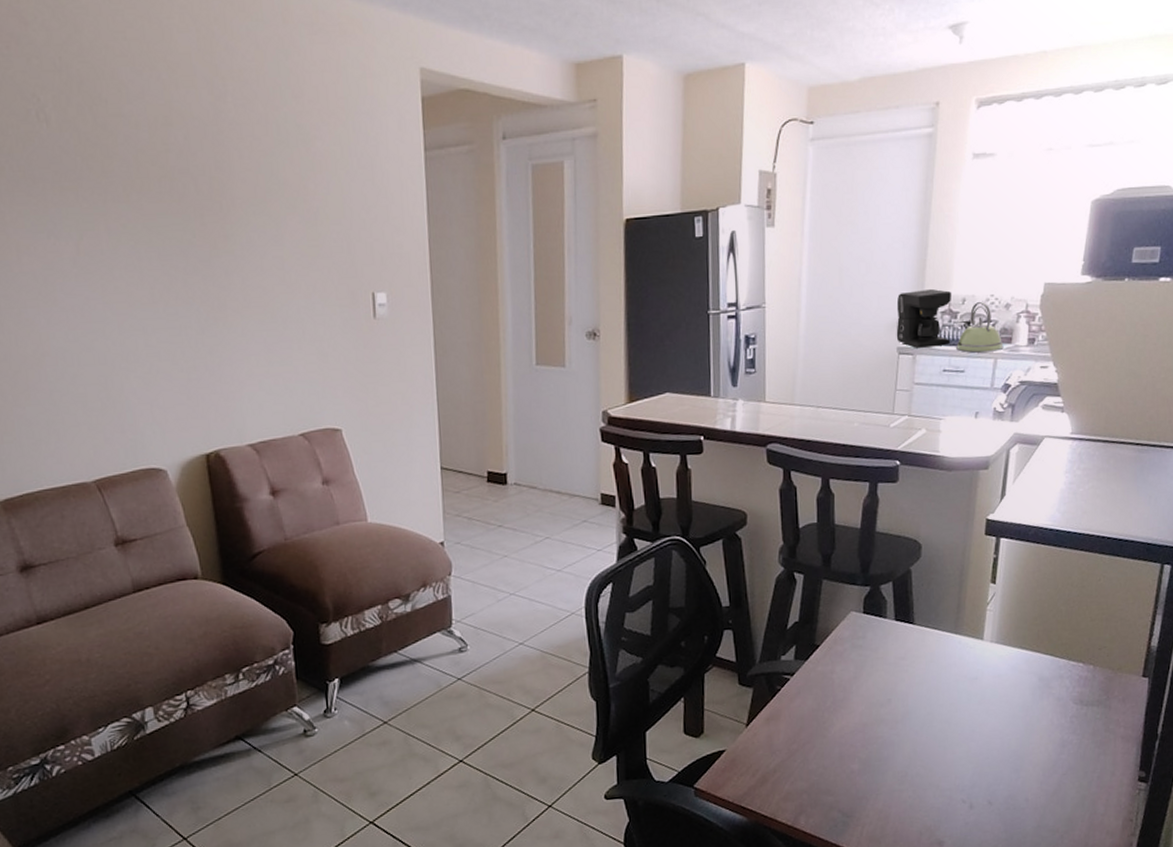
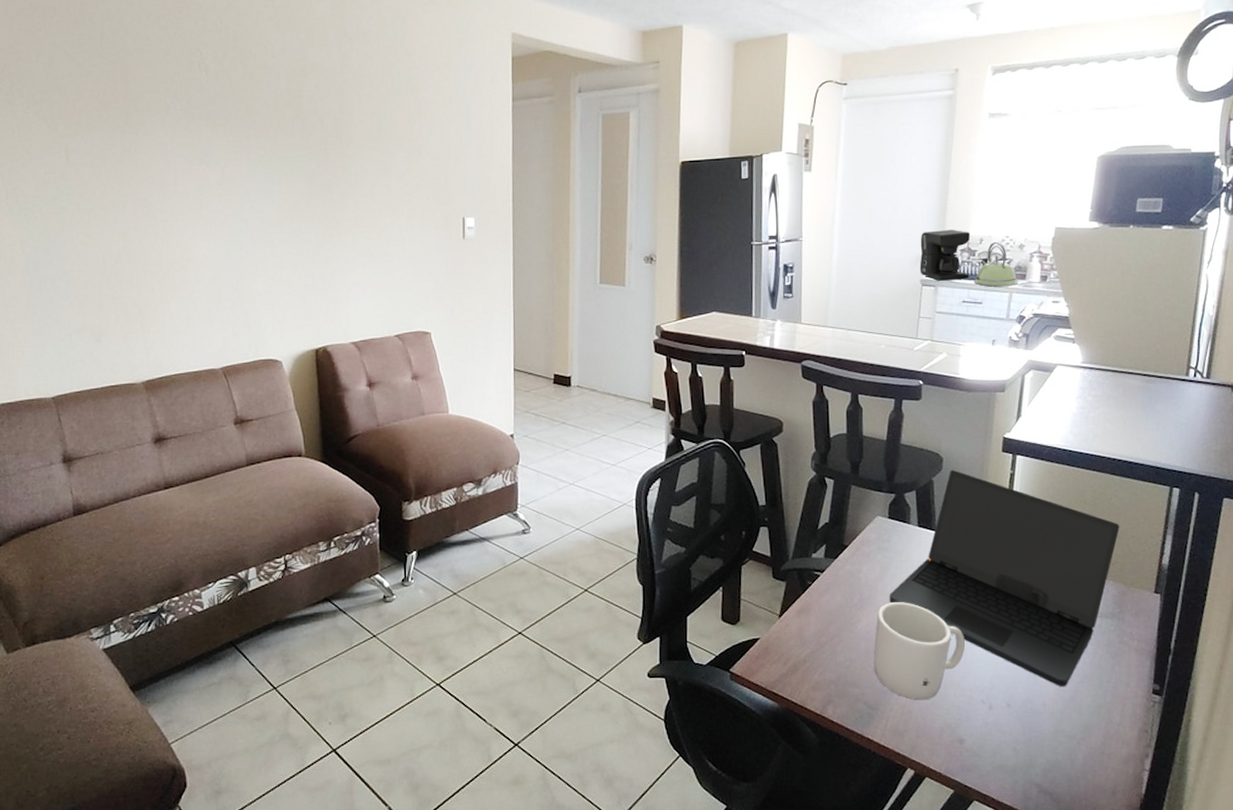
mug: none [848,701,946,805] -> present [873,601,966,701]
laptop: none [864,556,1108,781] -> present [889,469,1120,687]

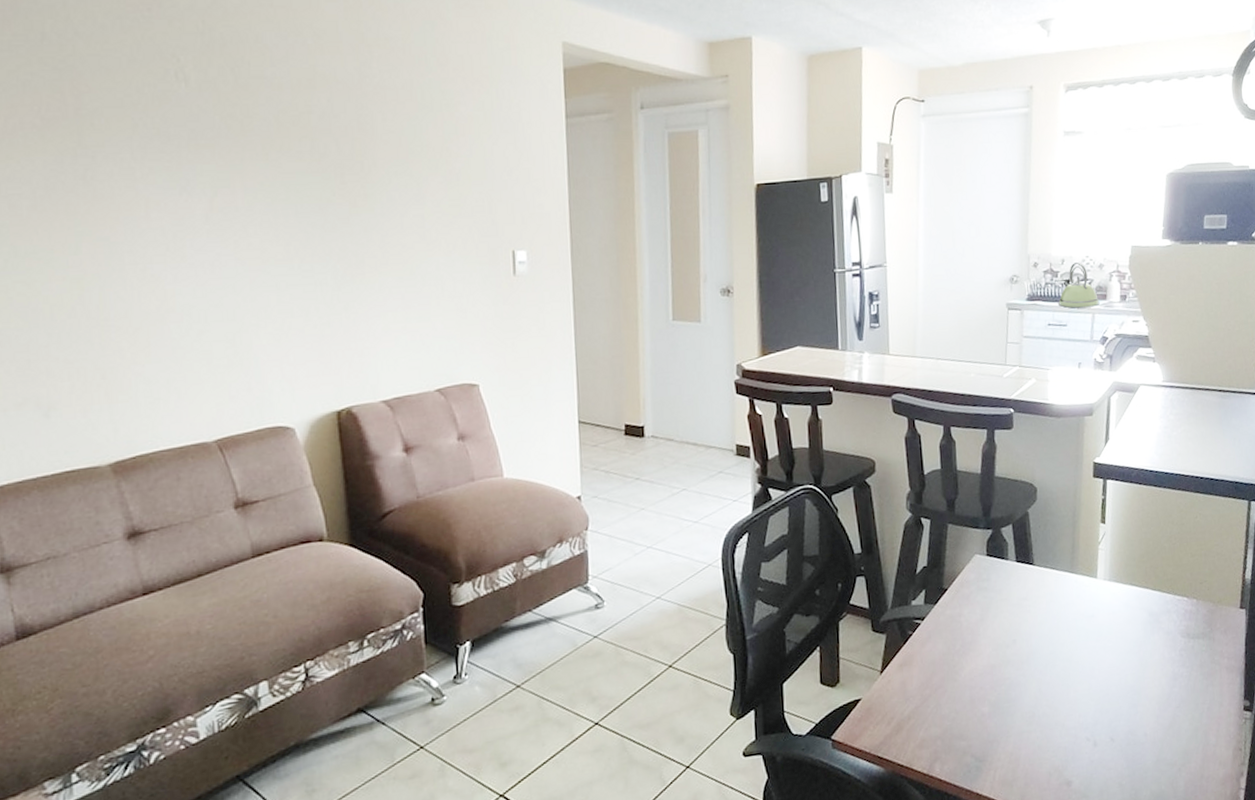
mug: present [873,601,966,701] -> none [978,643,1069,746]
laptop: present [889,469,1120,687] -> none [991,499,1206,714]
coffee maker: present [919,229,970,281] -> none [1004,250,1054,304]

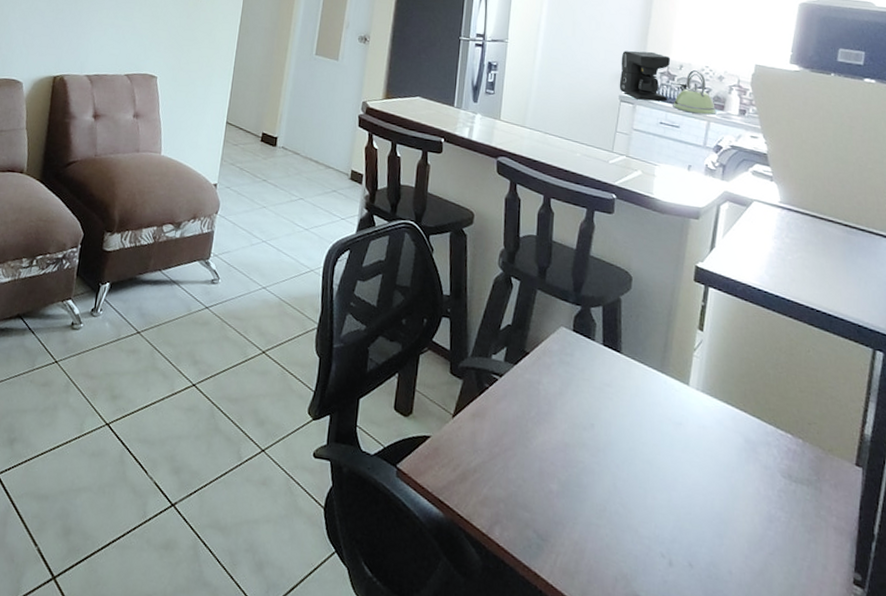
coffee maker: none [1004,250,1054,304] -> present [619,51,670,102]

